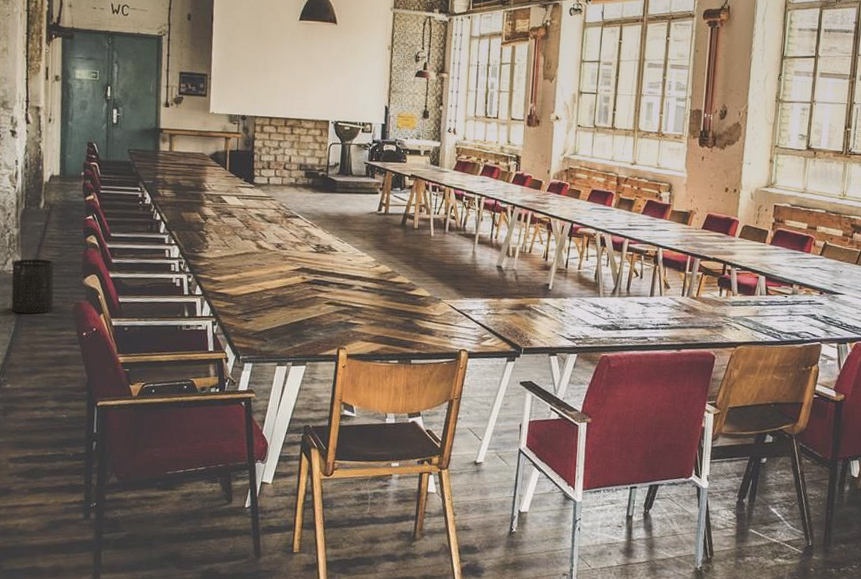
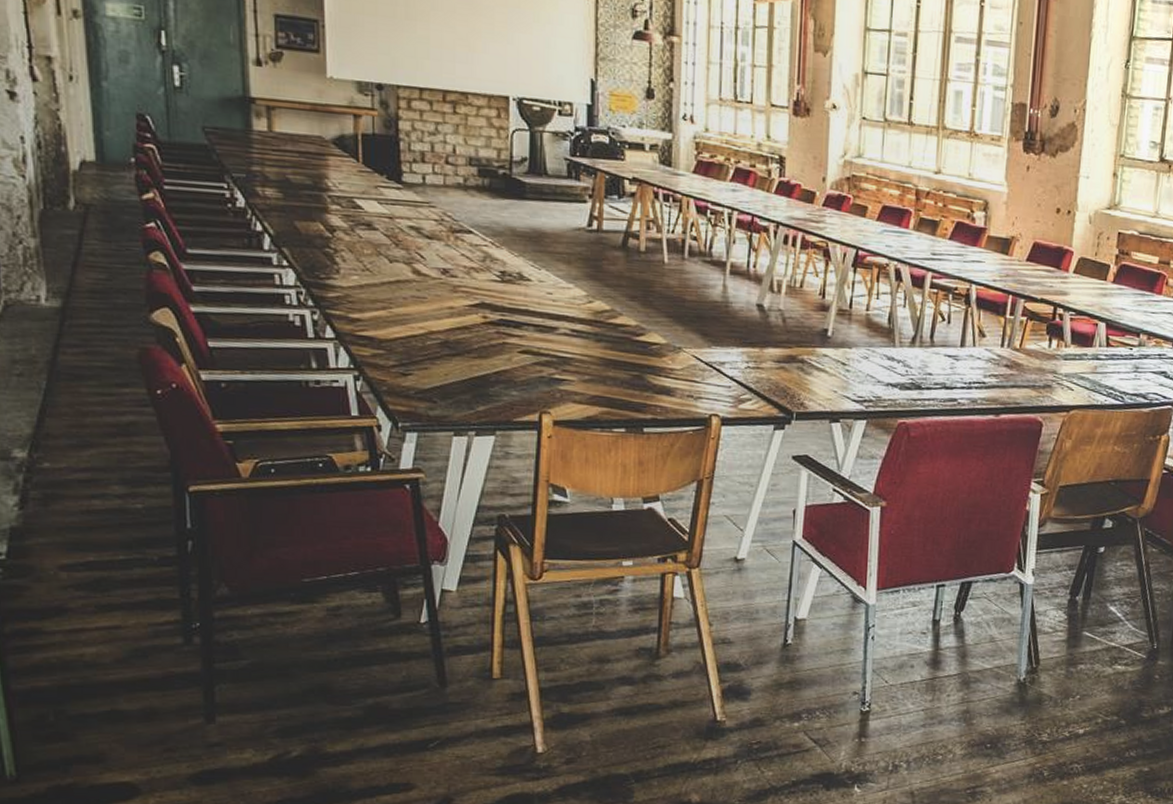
trash can: present [11,258,55,314] -> none [32,283,106,363]

